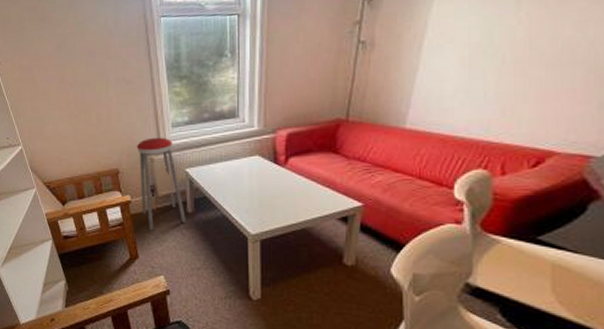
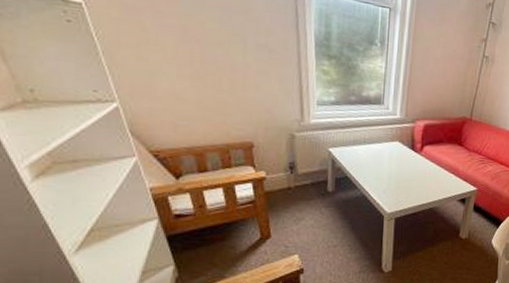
music stool: present [136,137,186,231] -> none [275,113,326,210]

